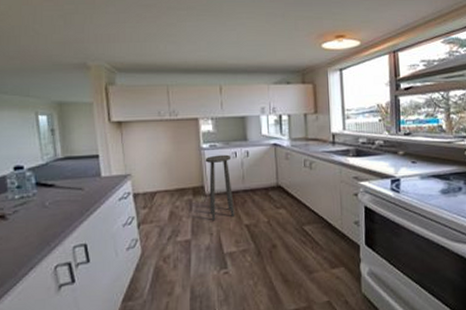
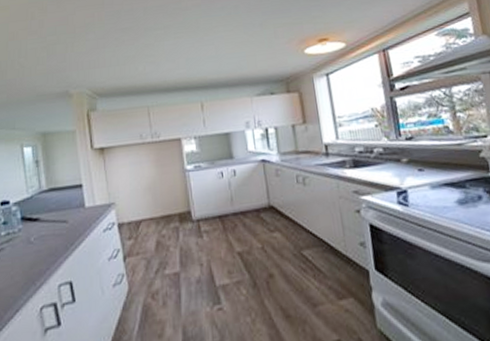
stool: present [205,154,234,221] -> none [190,175,225,250]

